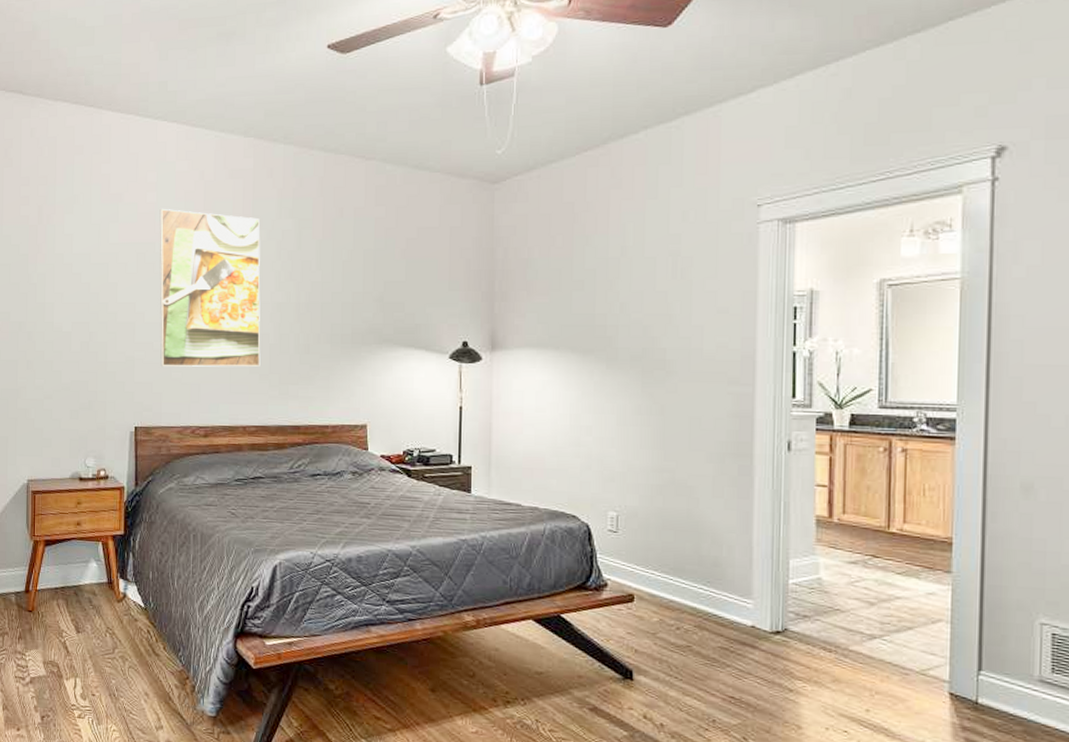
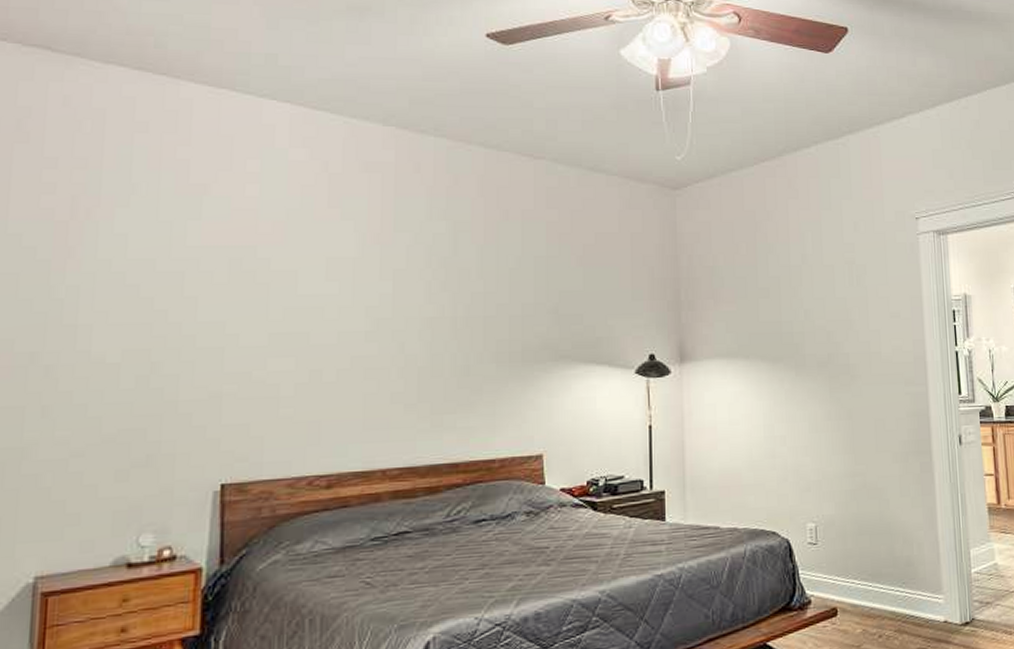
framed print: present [159,208,261,367] -> none [262,204,406,402]

